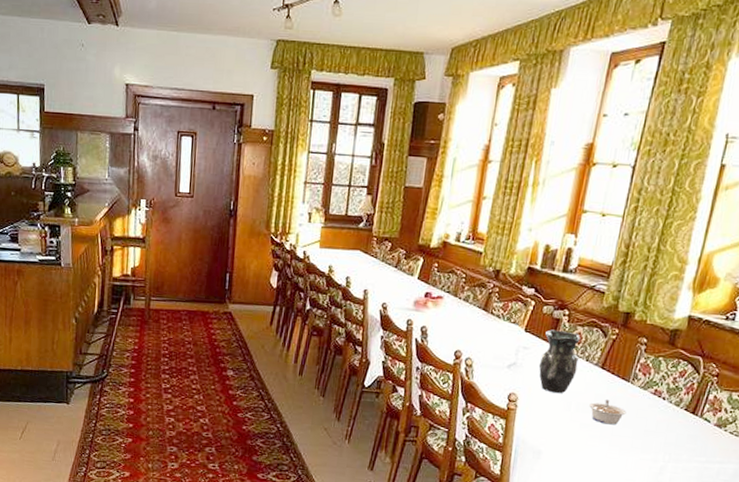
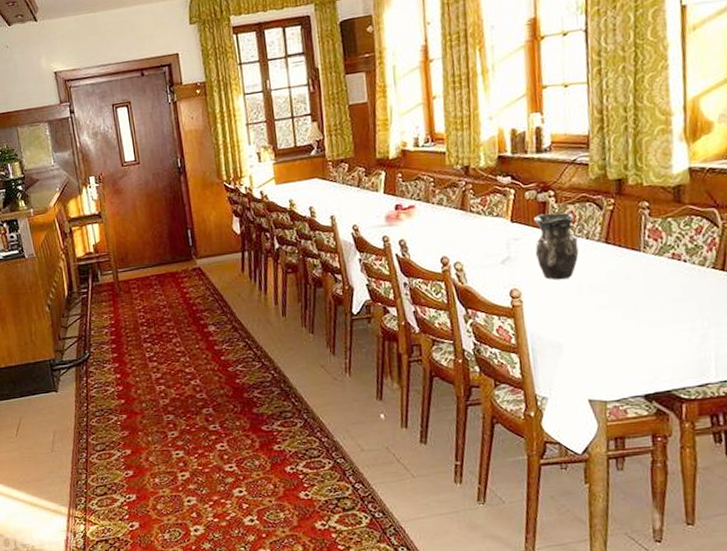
legume: present [589,400,627,425] -> none [602,275,646,302]

